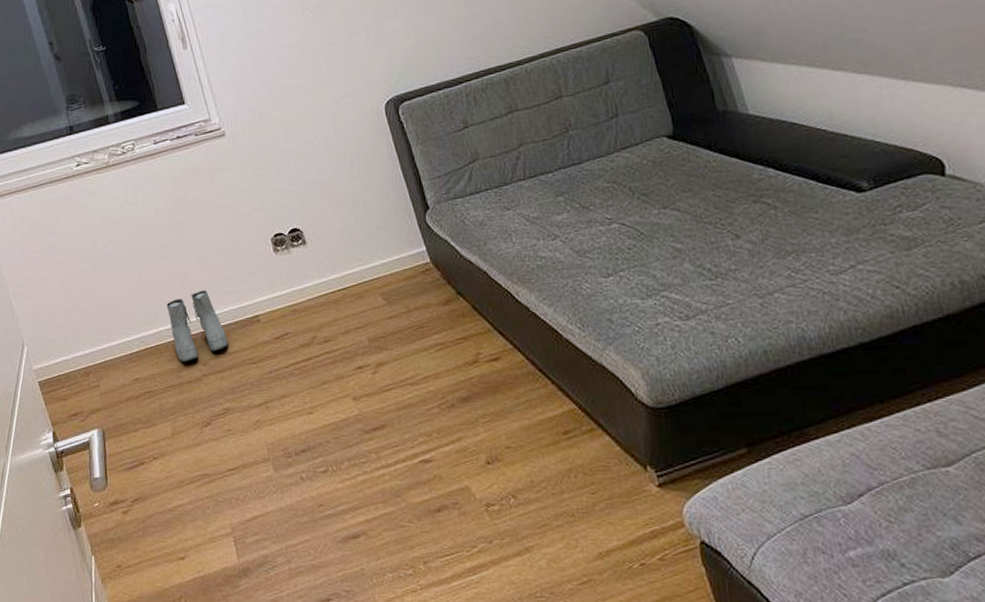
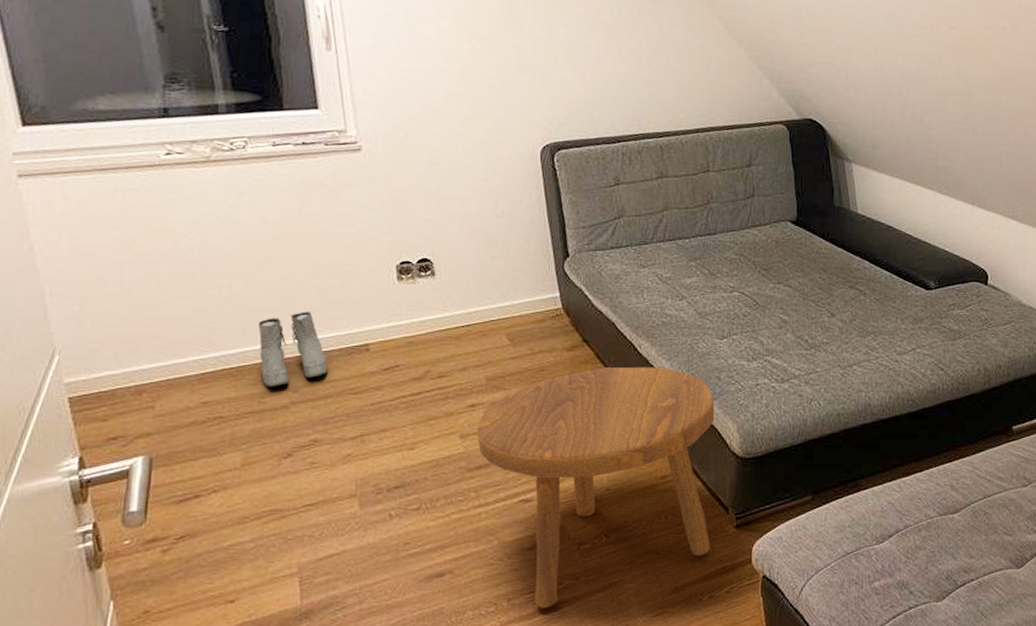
footstool: none [367,313,633,573] -> present [476,367,715,609]

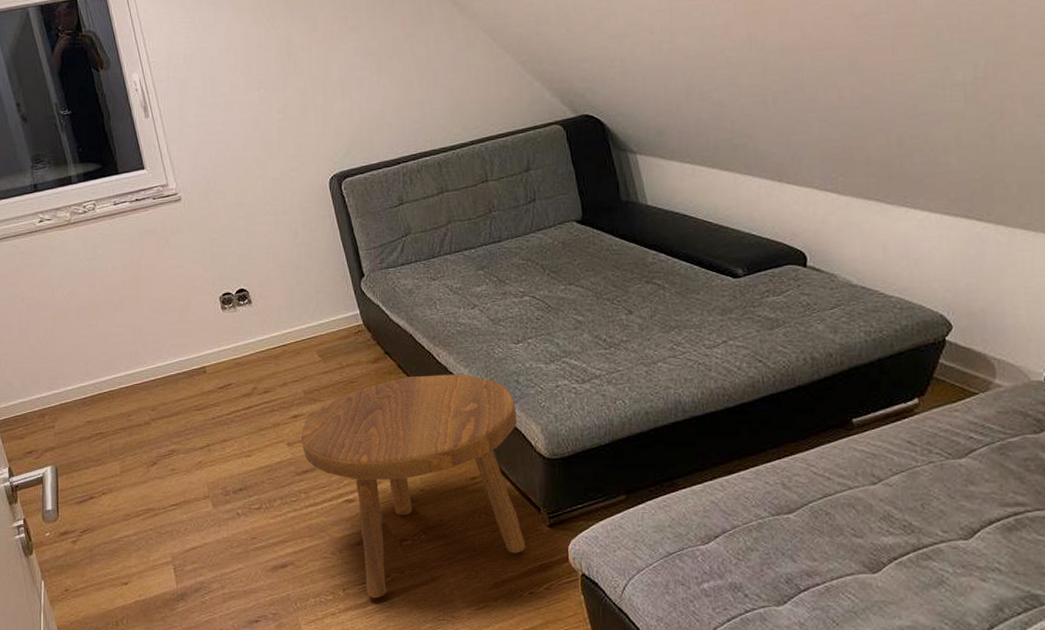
boots: present [258,312,328,387] -> none [120,342,176,407]

